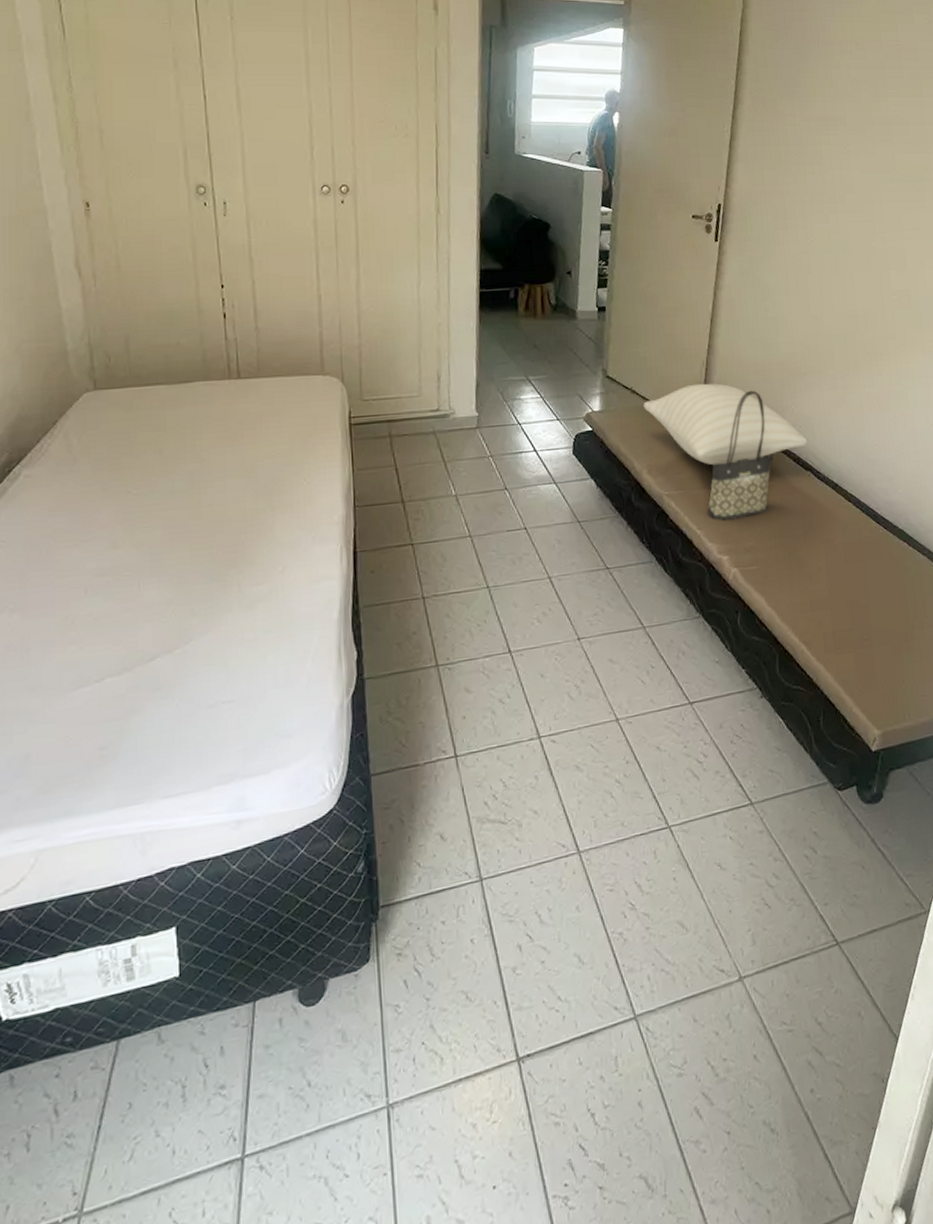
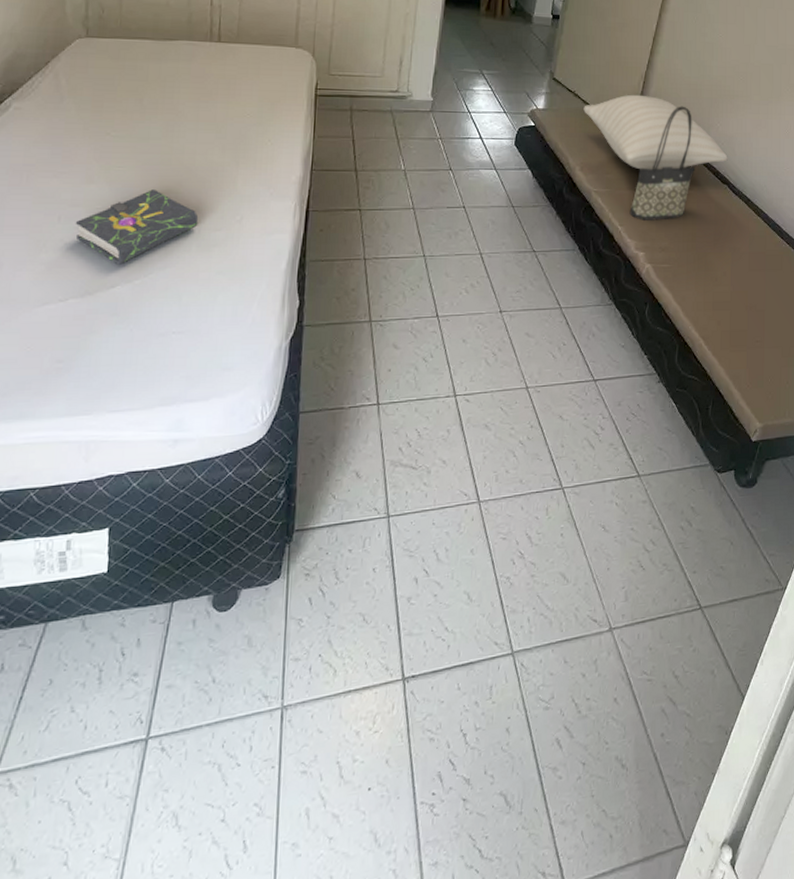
book: none [103,546,238,635] -> present [75,188,199,265]

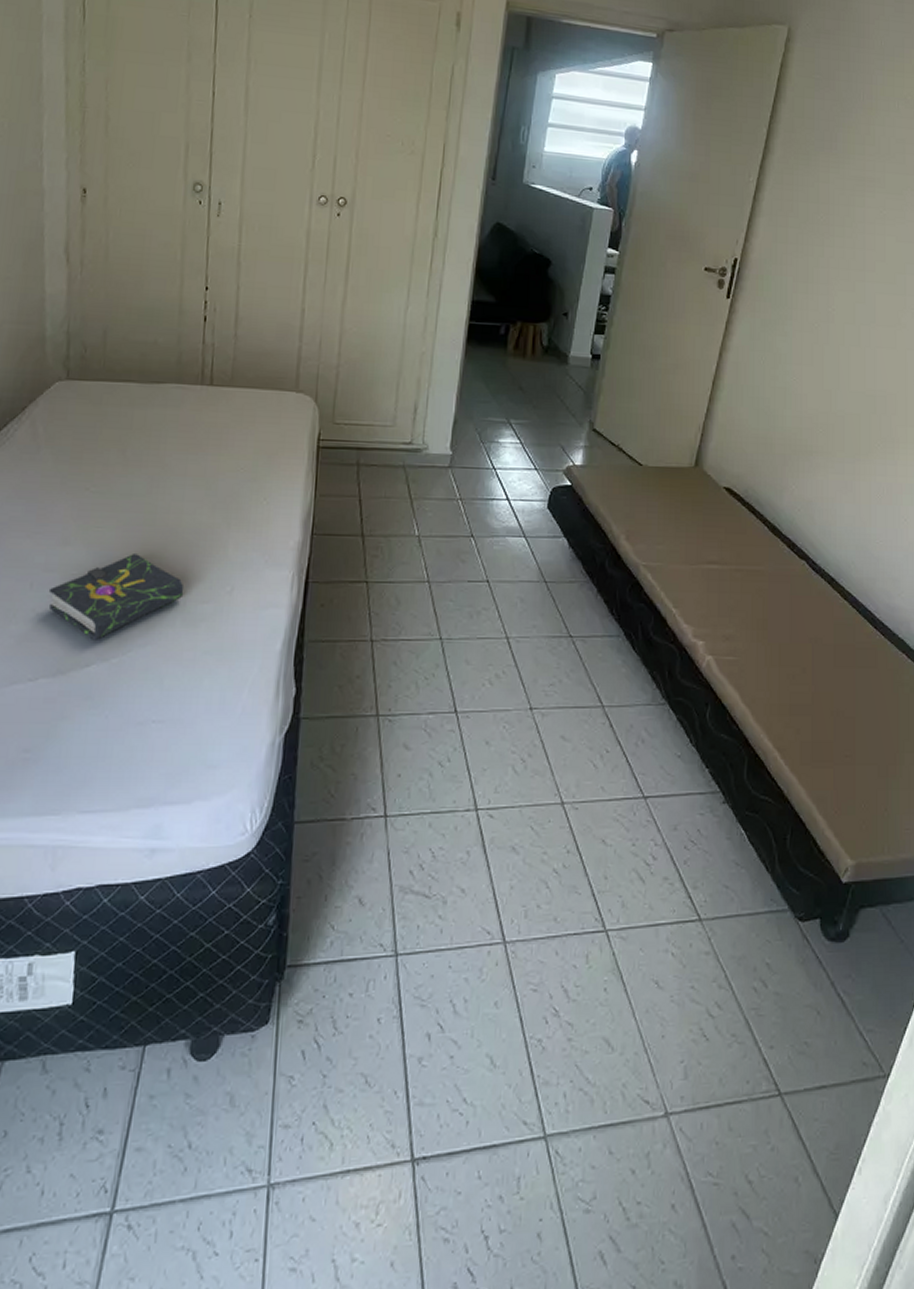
pillow: present [583,94,728,170] -> none [629,449,806,541]
tote bag: present [629,106,696,221] -> none [685,463,766,602]

